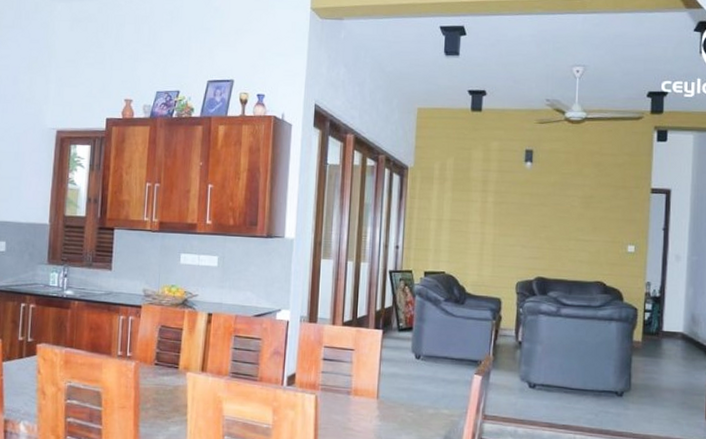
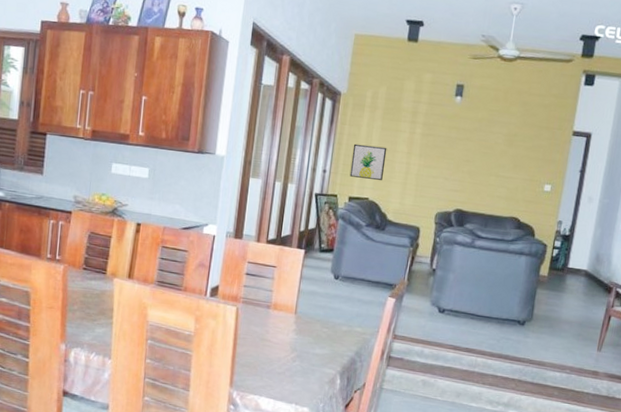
wall art: none [423,217,460,252] -> present [349,143,387,180]

